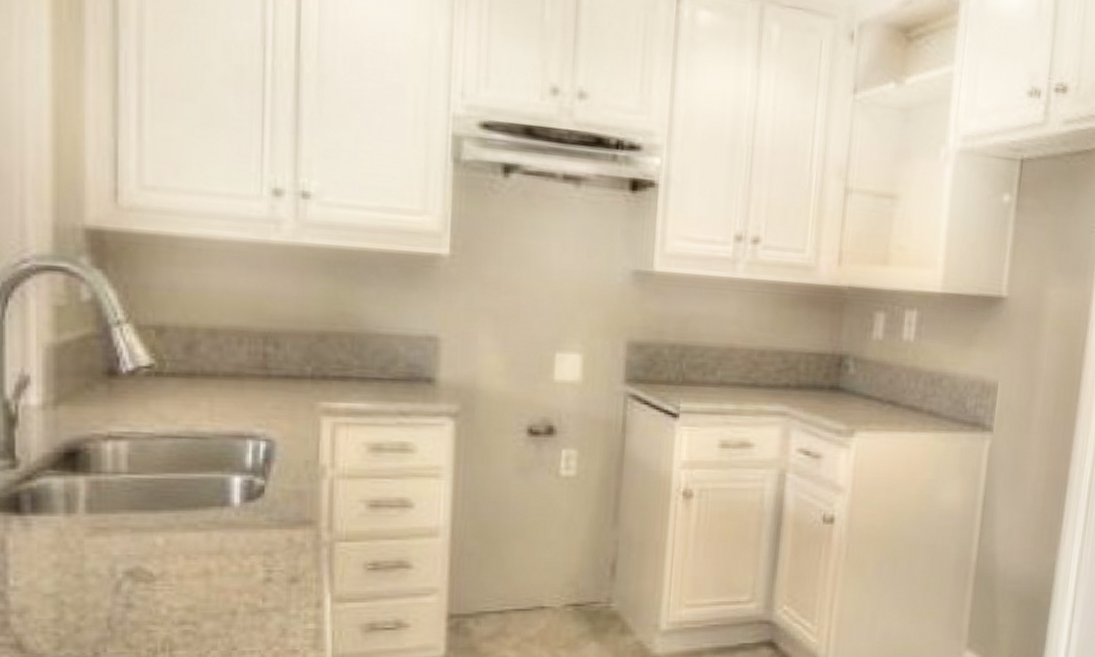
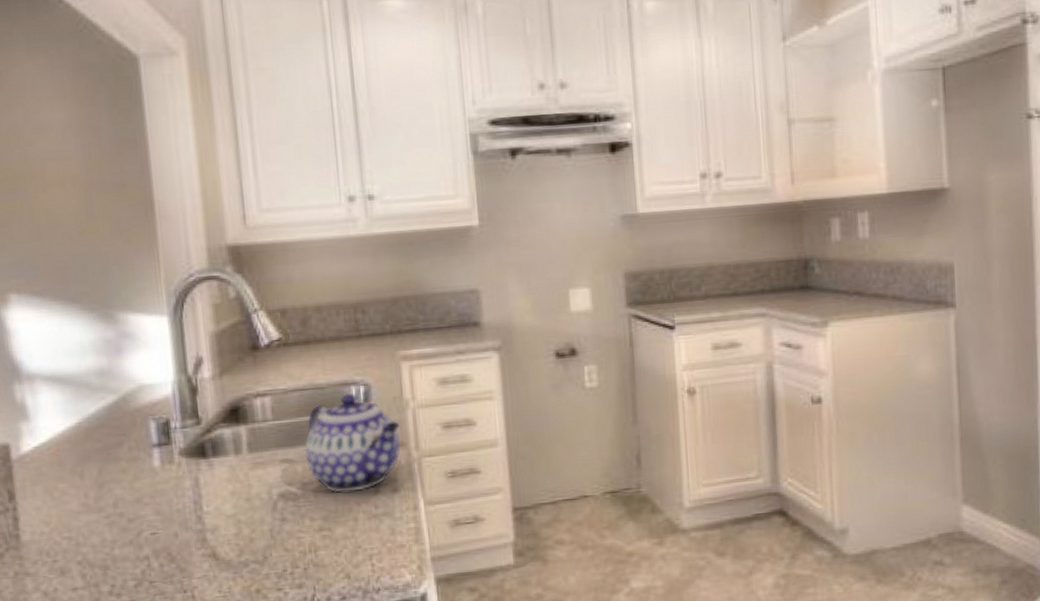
teapot: none [170,448,311,577] -> present [304,392,401,493]

